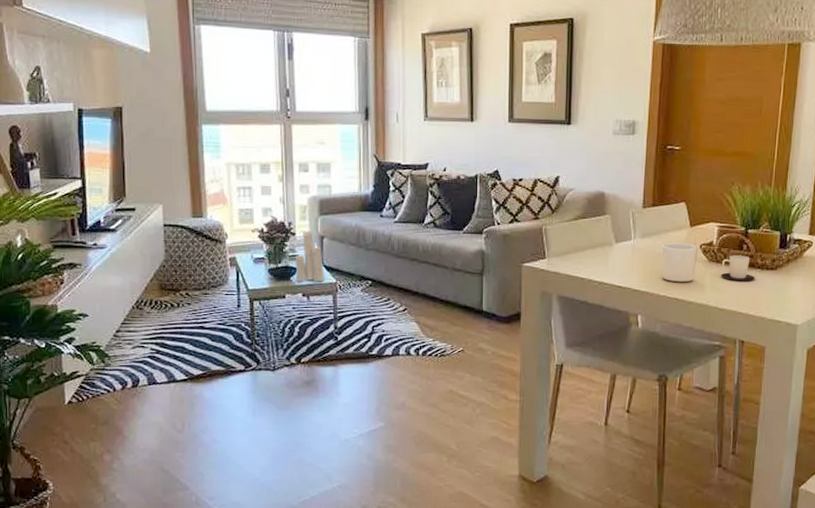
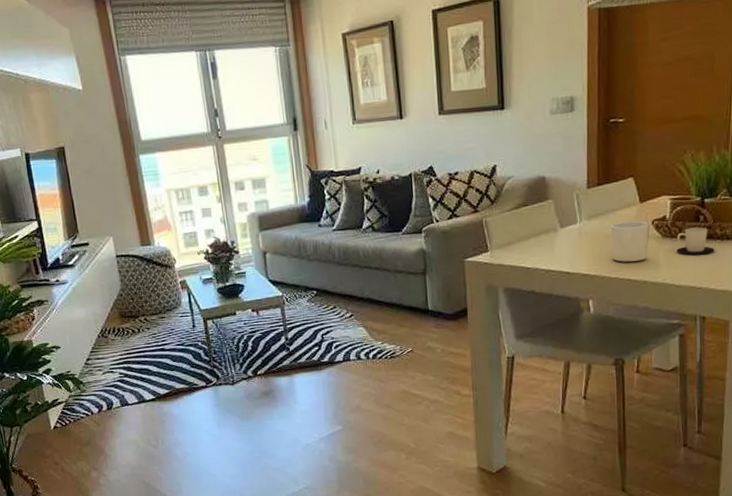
candle: present [295,226,325,282] -> none [241,243,272,298]

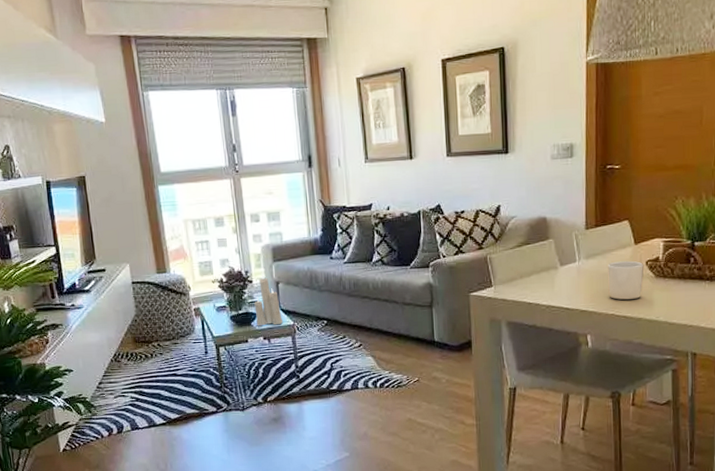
candle: none [241,243,272,298] -> present [254,273,284,326]
cup: present [676,227,714,255] -> none [669,268,704,294]

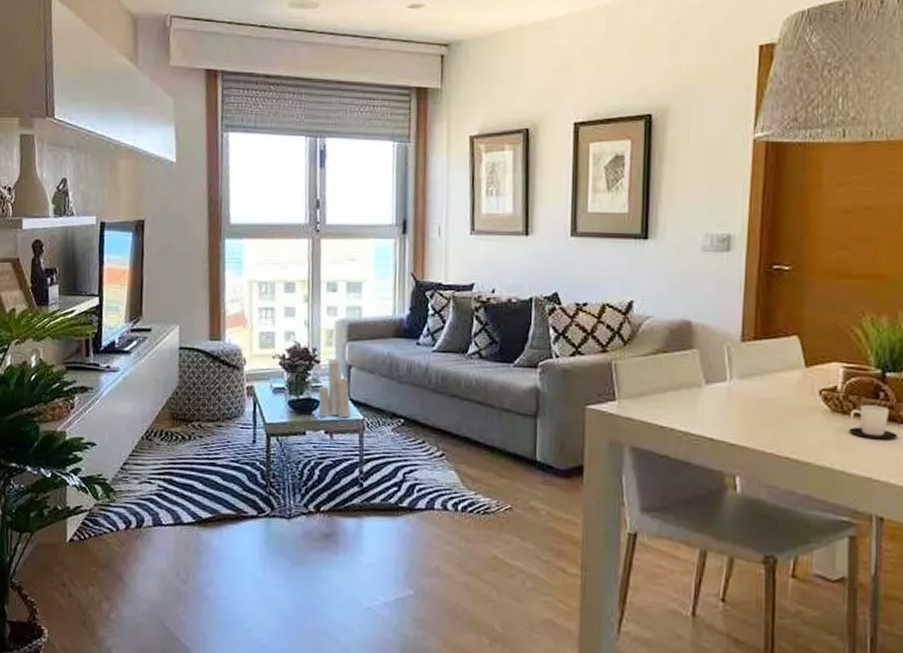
mug: present [608,260,644,301] -> none [767,386,817,438]
cup: none [669,268,704,294] -> present [849,405,897,439]

